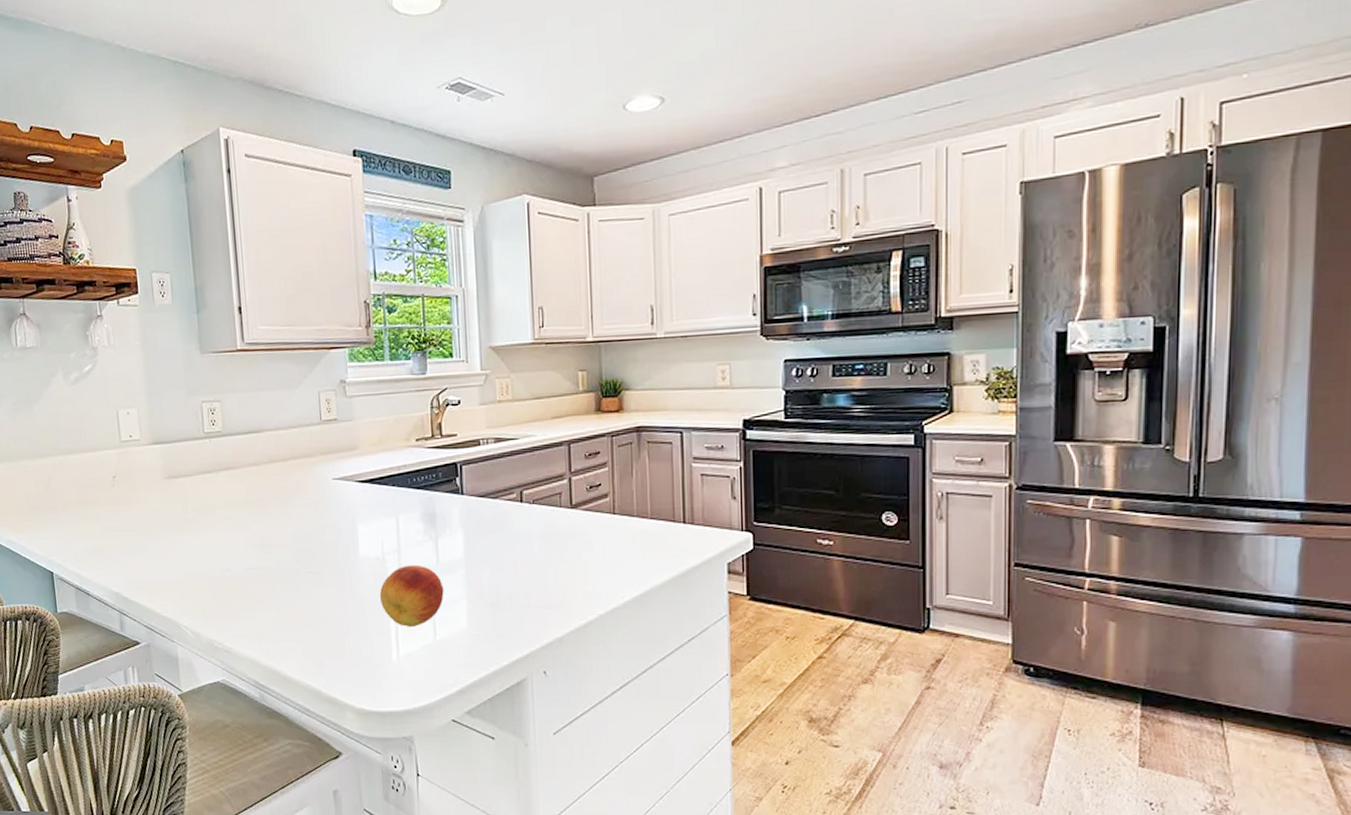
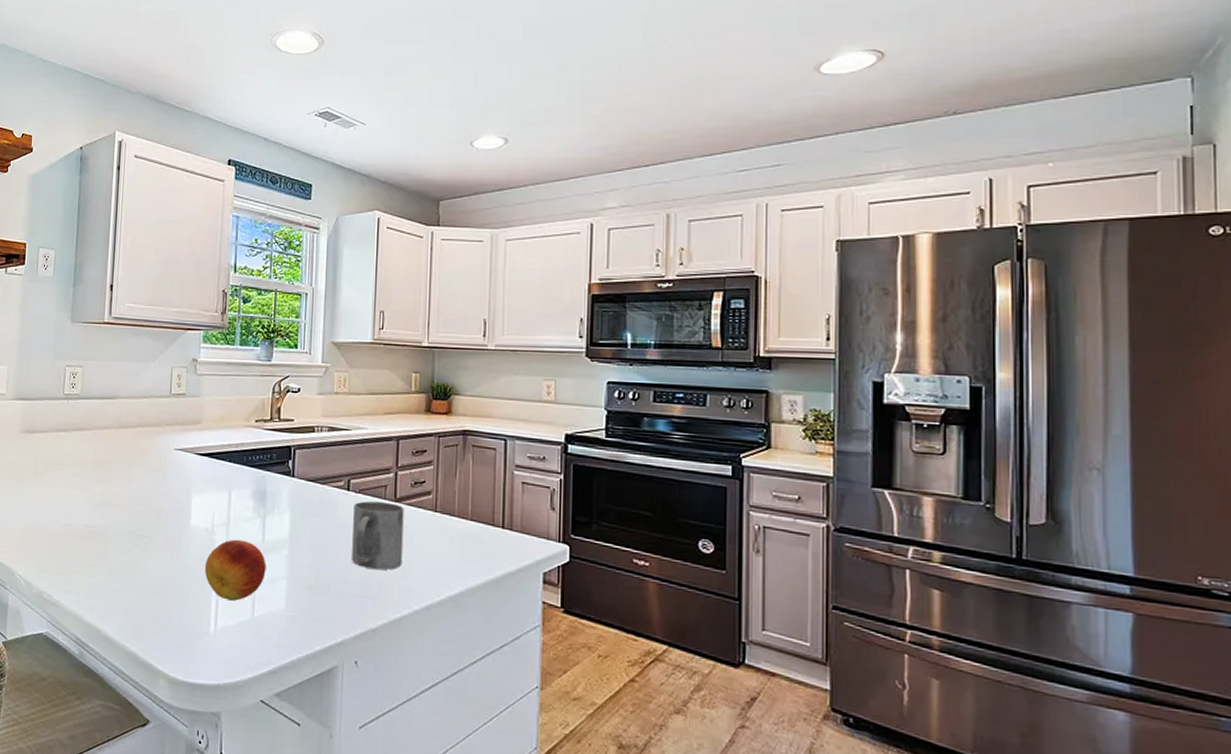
mug: none [529,509,584,578] -> present [352,501,404,570]

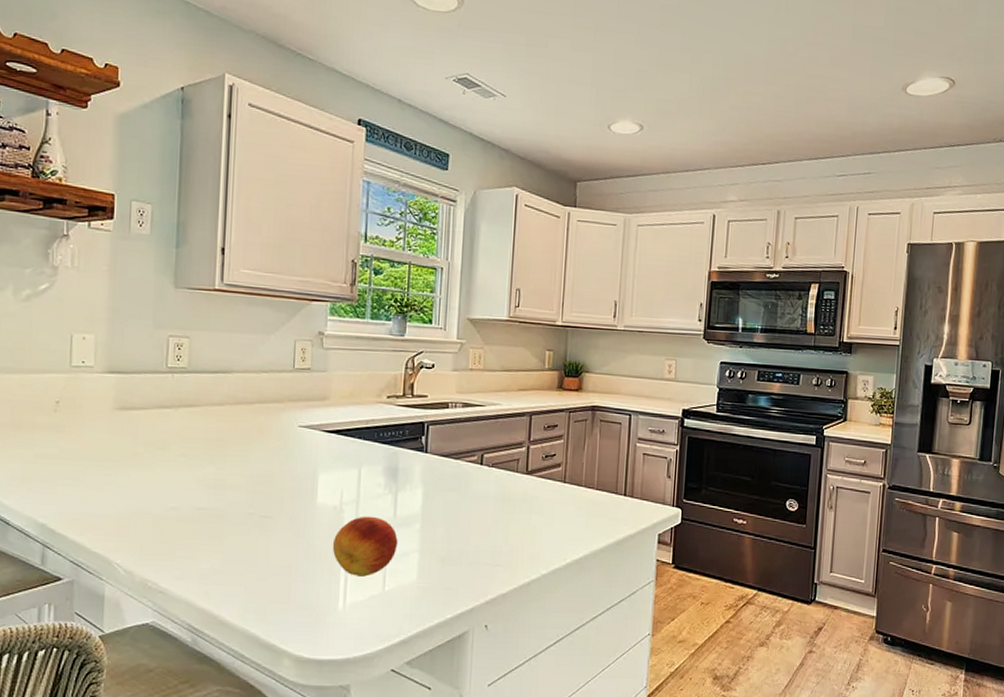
mug: present [352,501,404,570] -> none [484,474,535,538]

